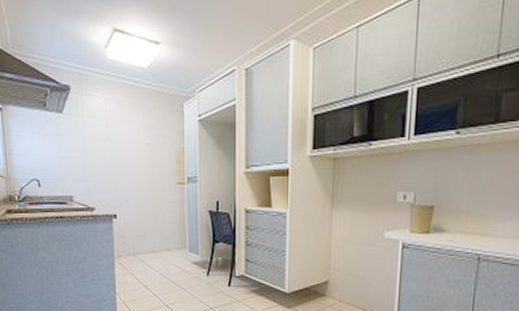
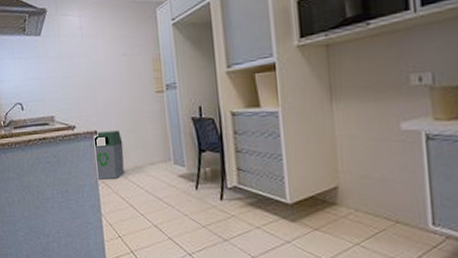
trash bin: none [113,216,142,261] -> present [95,130,125,180]

